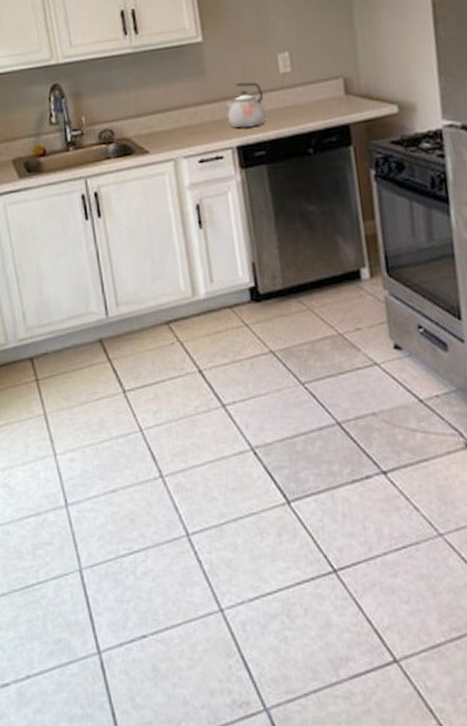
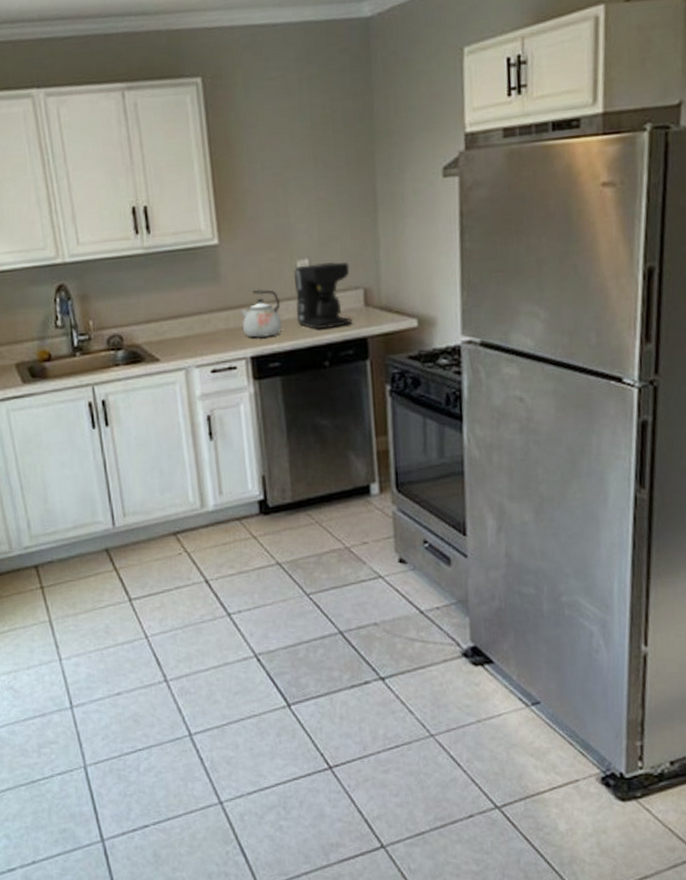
coffee maker: none [274,53,334,118] -> present [293,261,352,329]

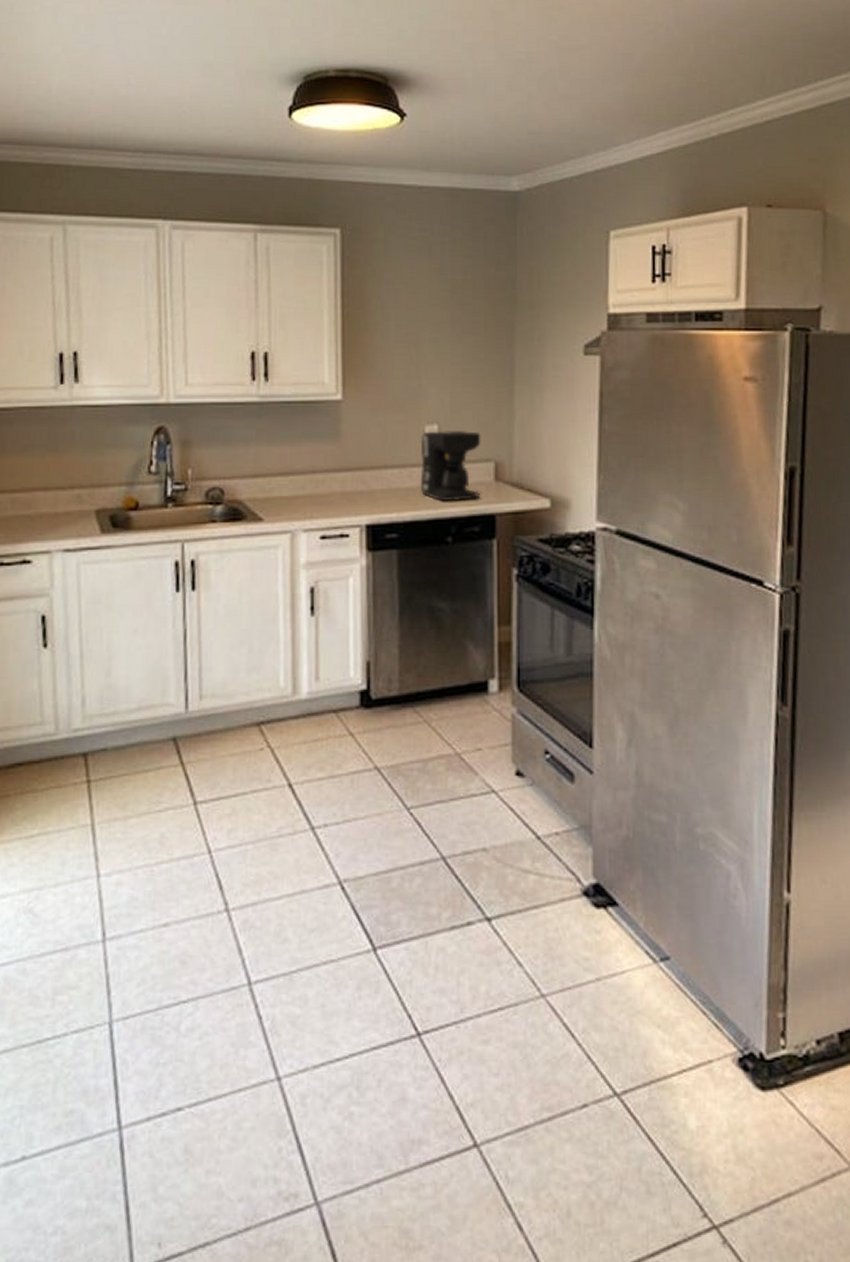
kettle: present [241,289,282,339] -> none [359,452,404,506]

